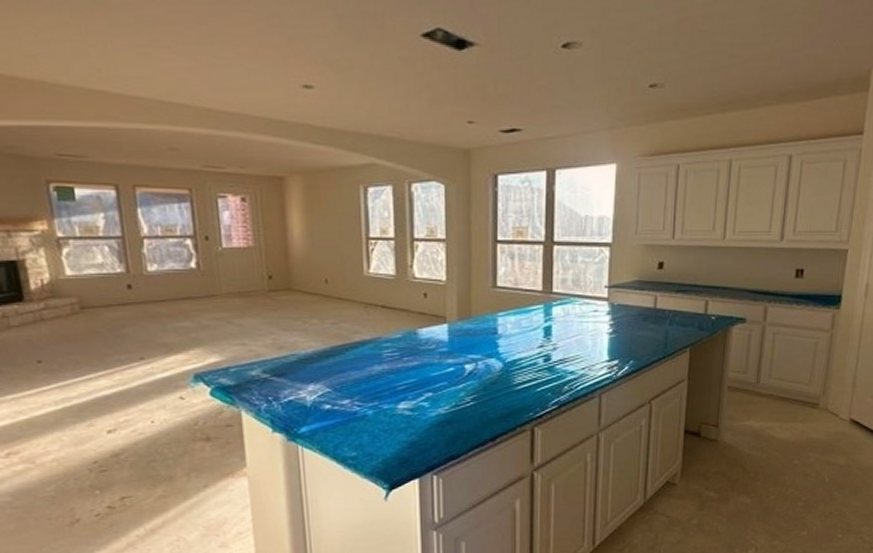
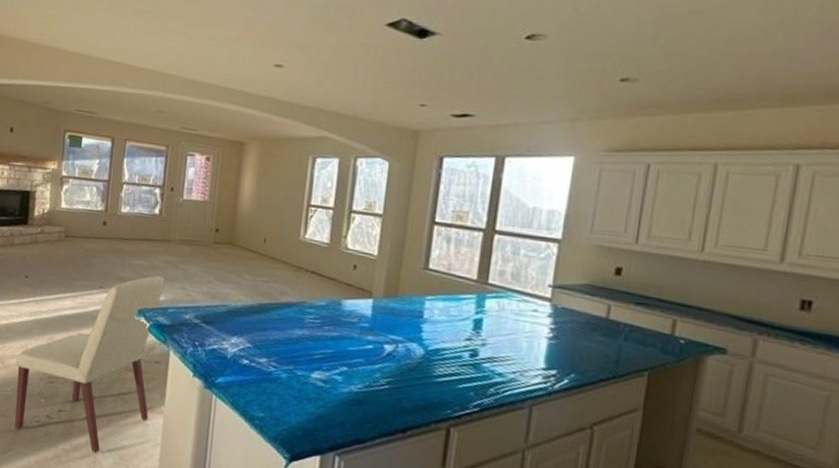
chair: none [50,336,231,531] -> present [14,276,165,453]

